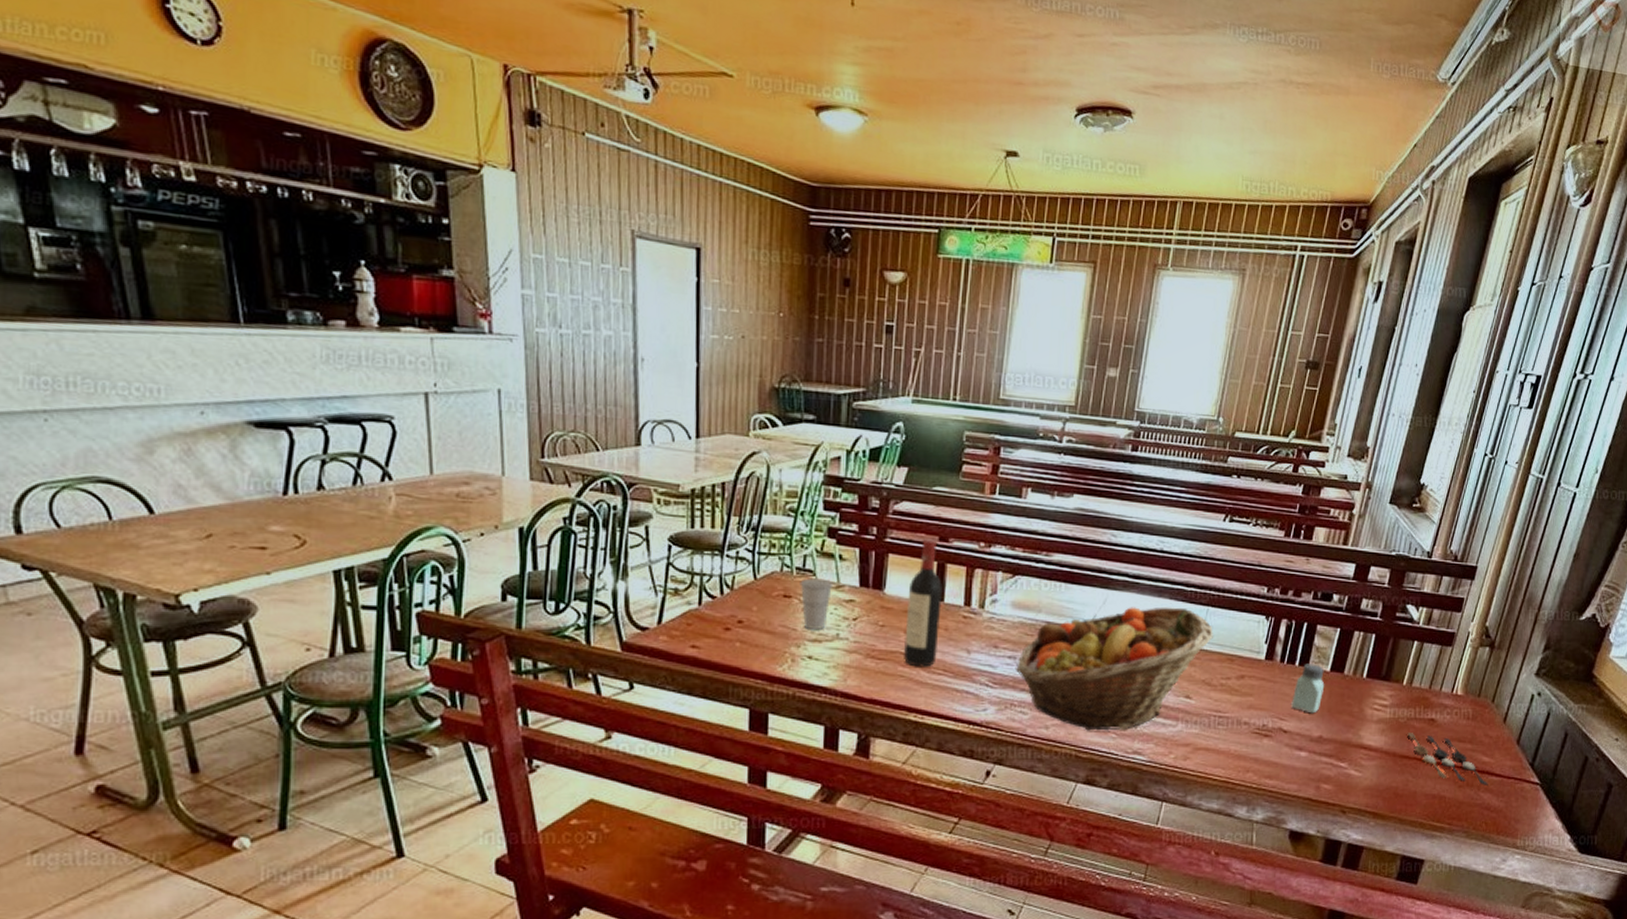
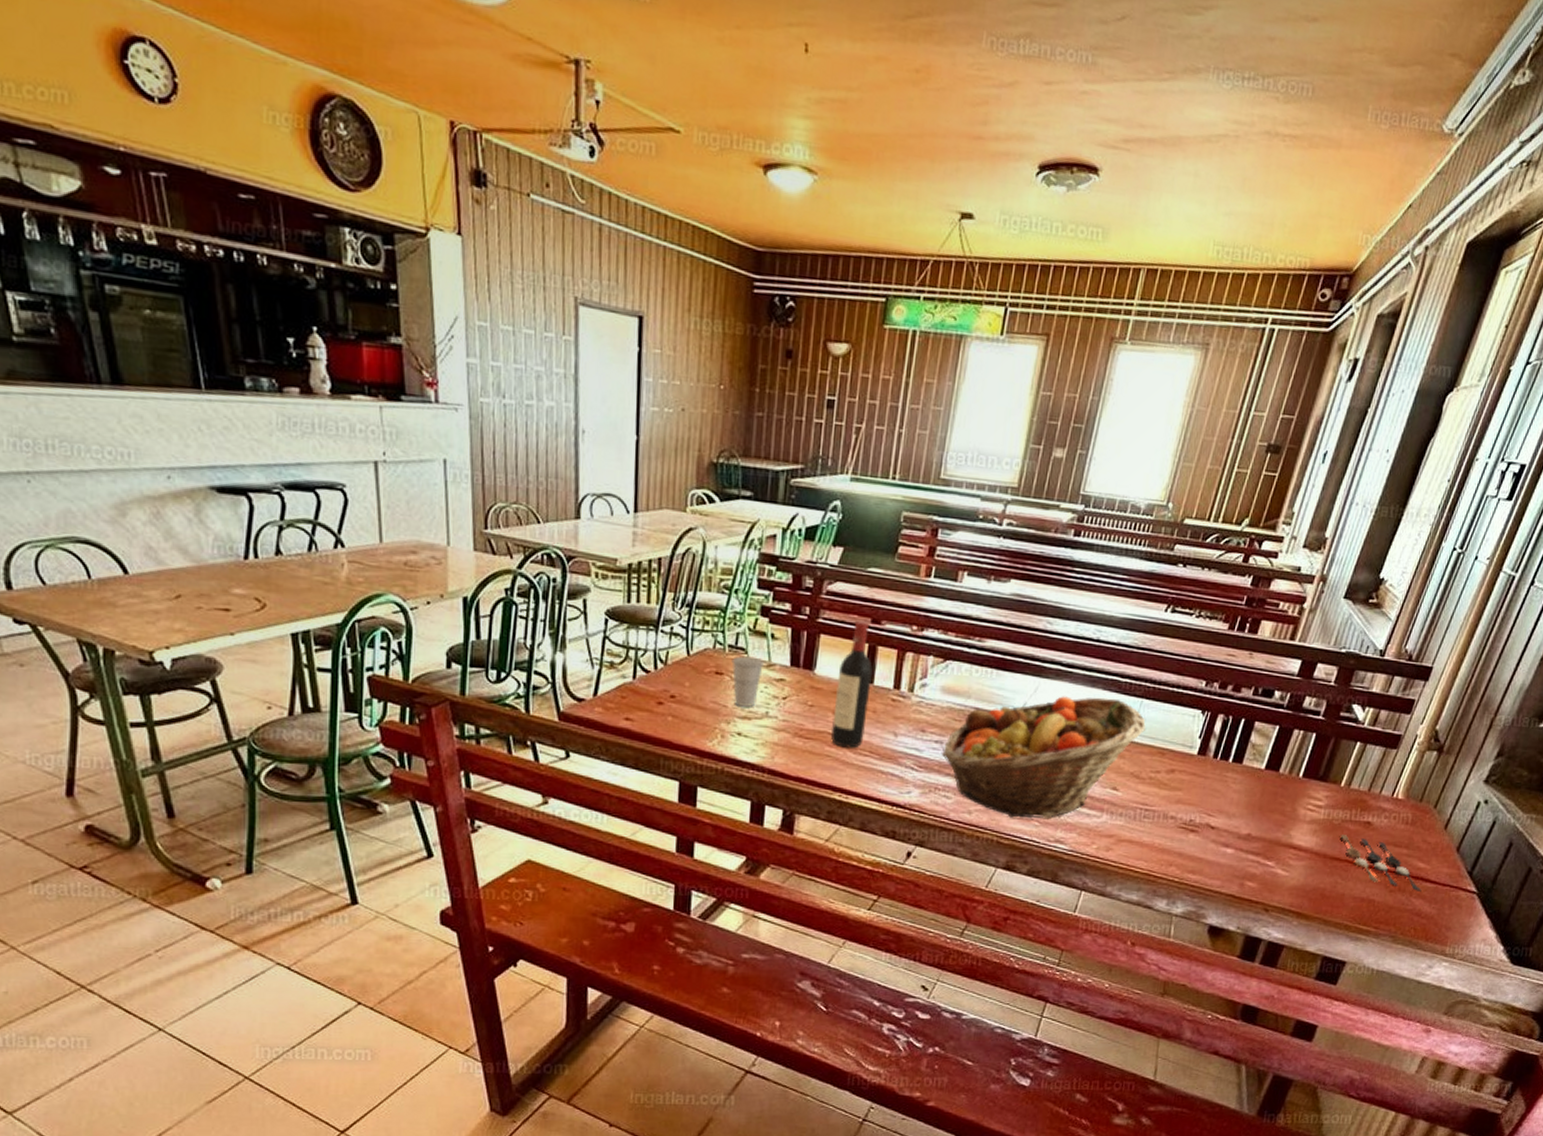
saltshaker: present [1291,663,1325,714] -> none [1221,760,1259,811]

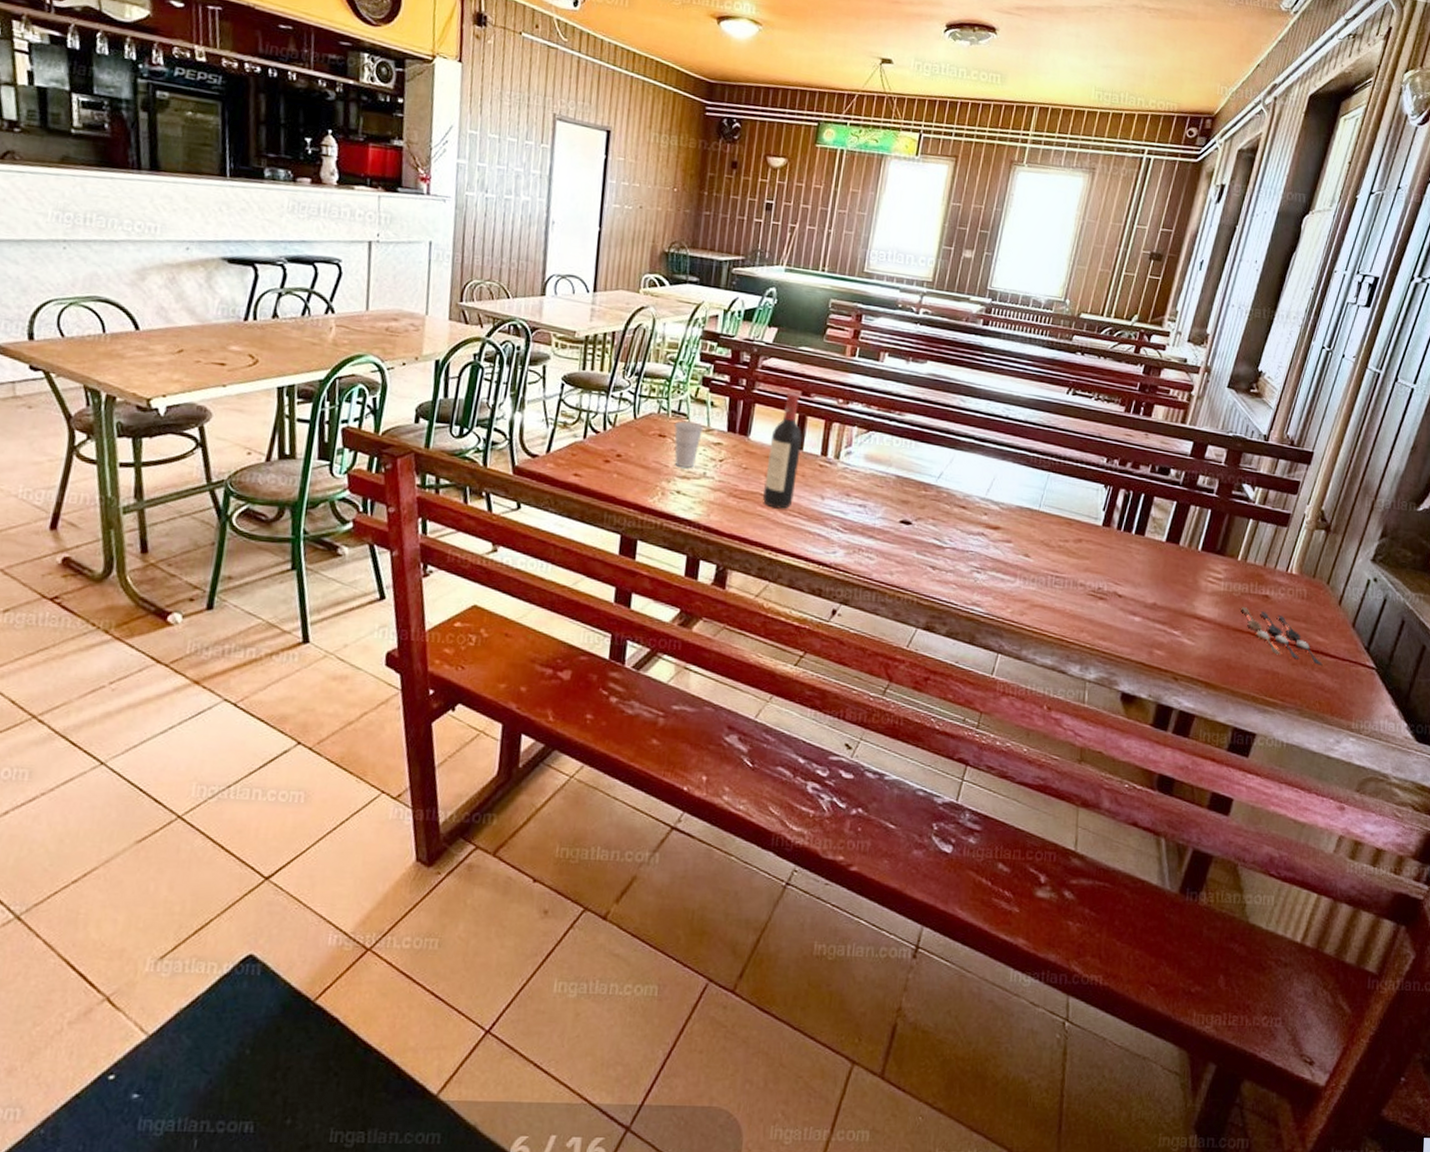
fruit basket: present [942,696,1146,818] -> none [865,467,1053,582]

